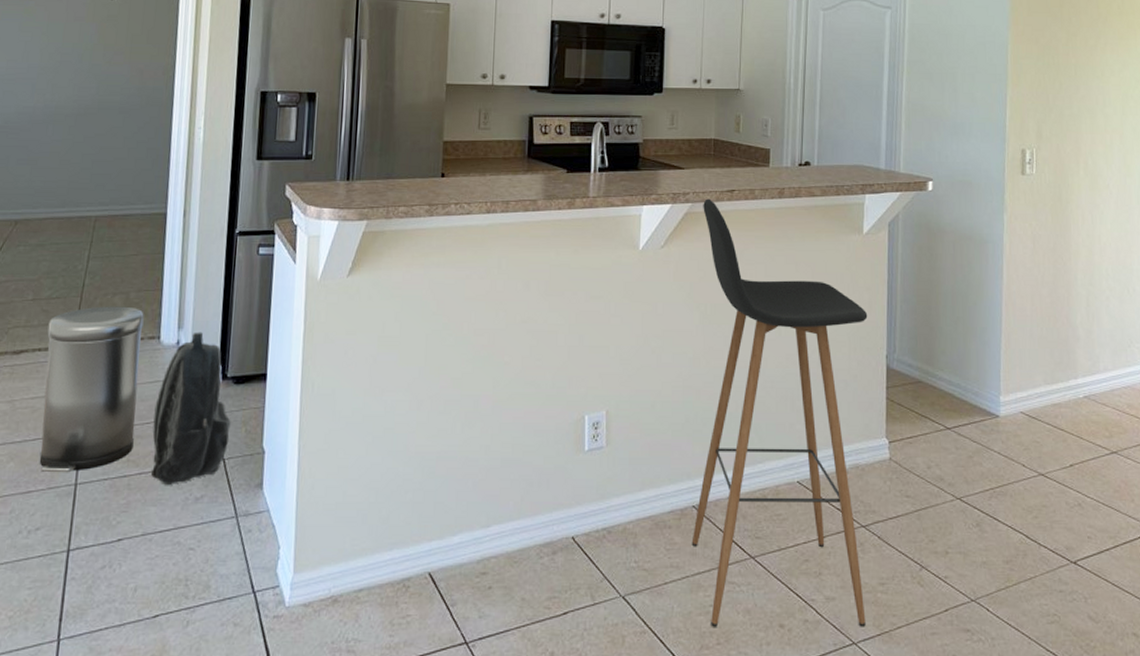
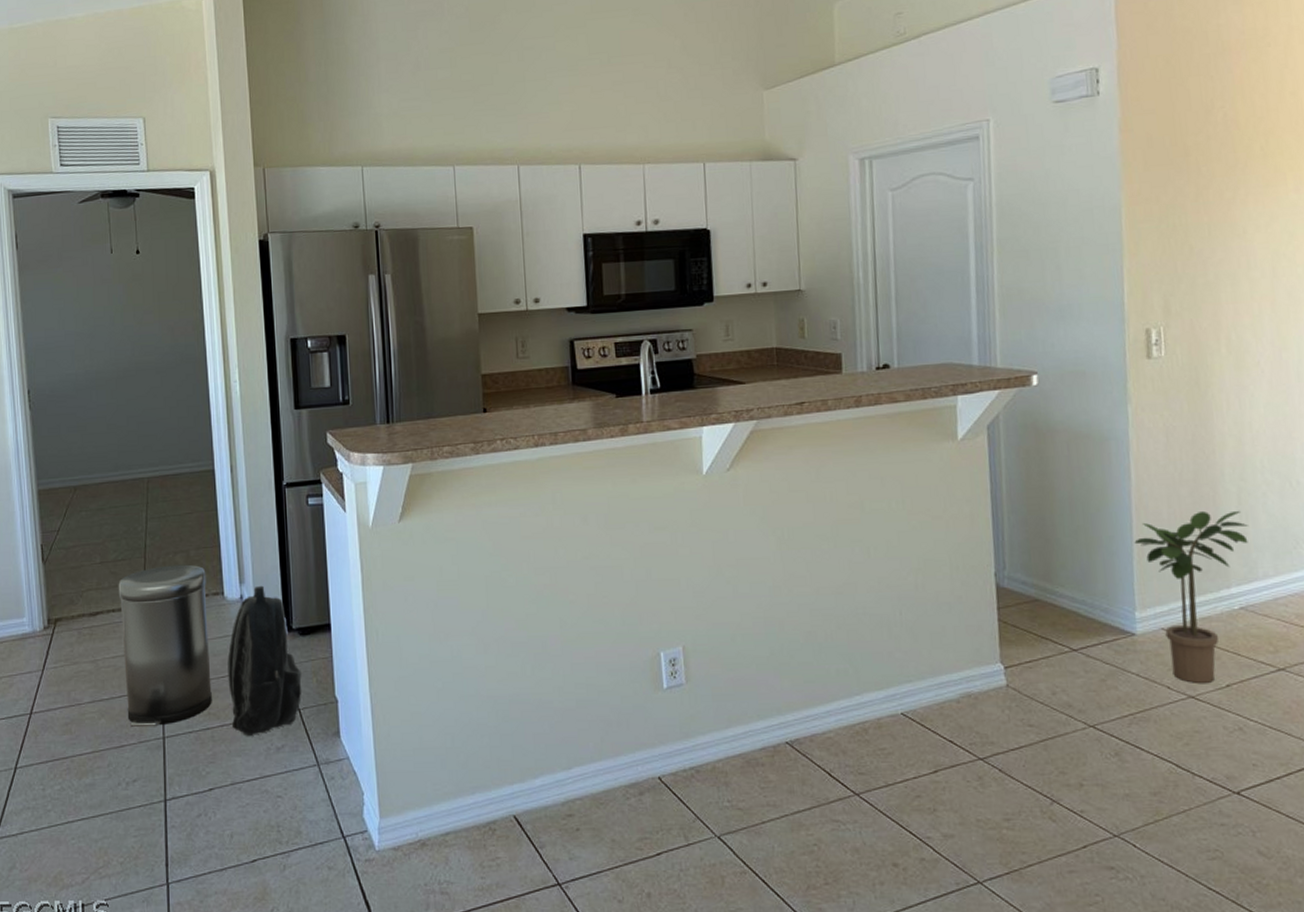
bar stool: present [691,198,868,627] -> none [769,413,991,867]
potted plant: none [1002,309,1094,462] -> present [1134,510,1248,683]

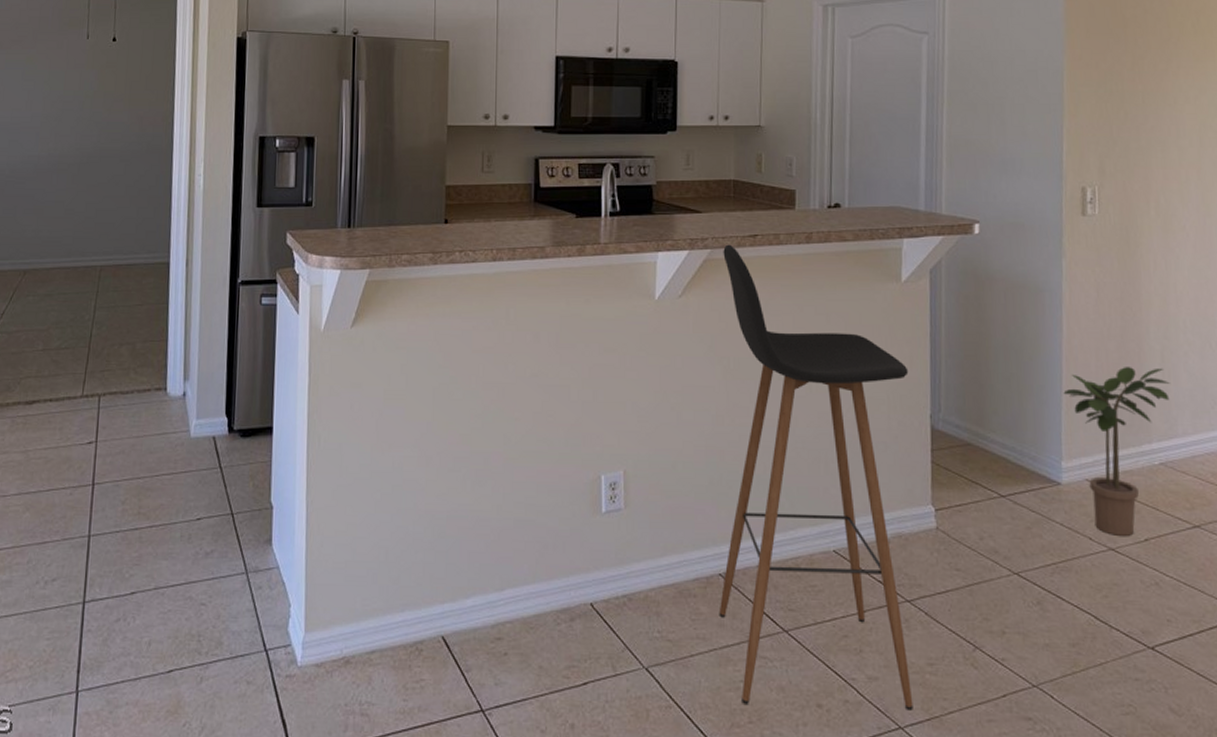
pedal bin: present [118,564,212,728] -> none [53,357,150,524]
backpack: present [227,585,302,737] -> none [161,383,238,540]
bar stool: none [769,413,991,867] -> present [718,244,913,711]

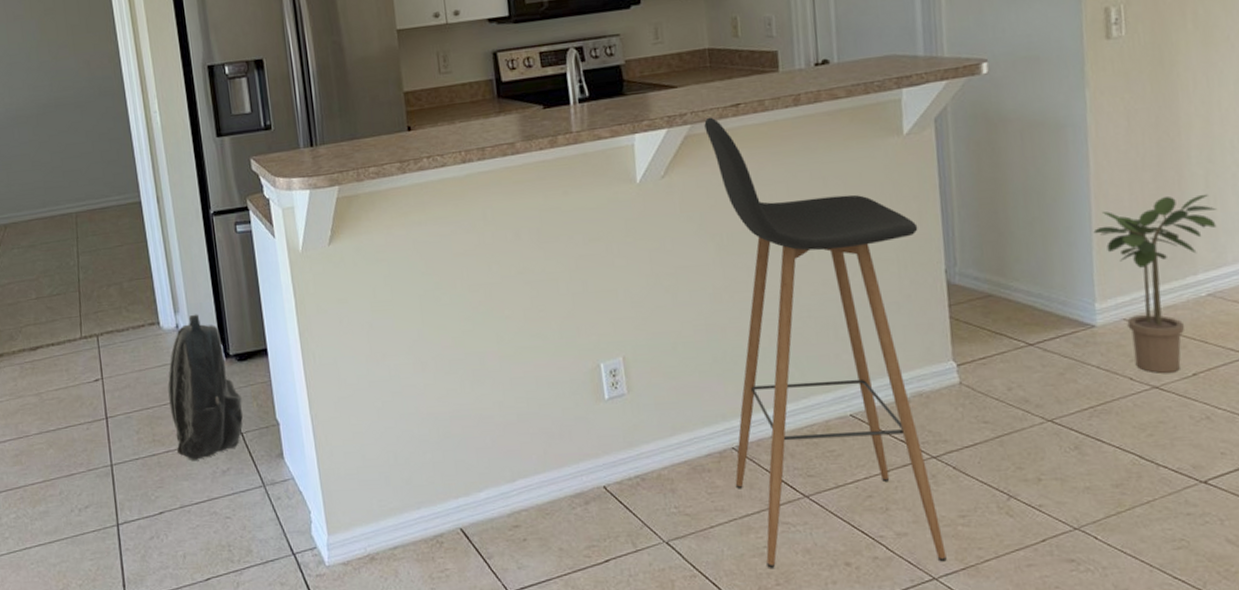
backpack: none [161,383,238,540] -> present [167,314,244,462]

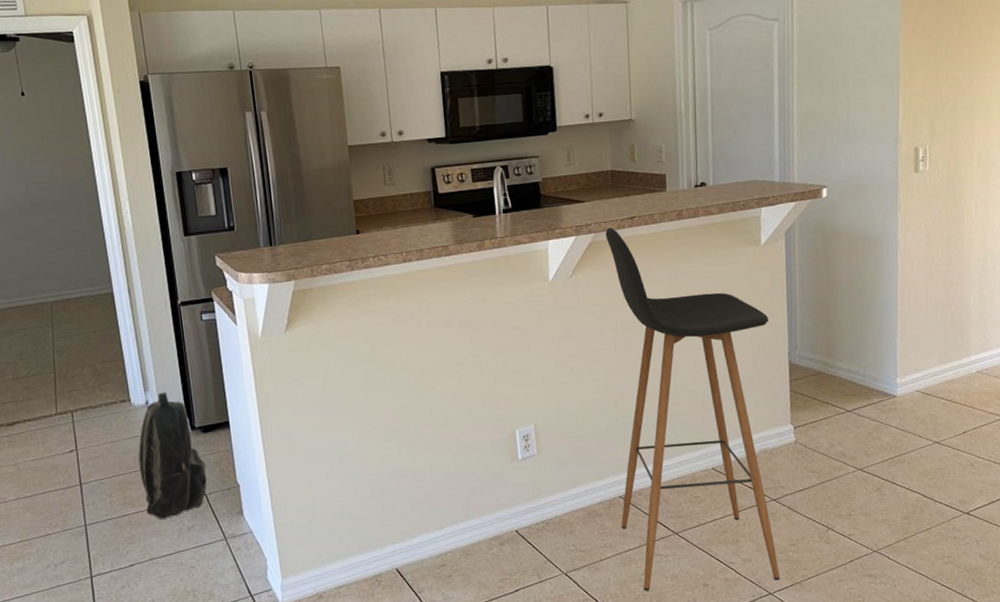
potted plant: present [1093,193,1217,373] -> none [898,294,986,432]

